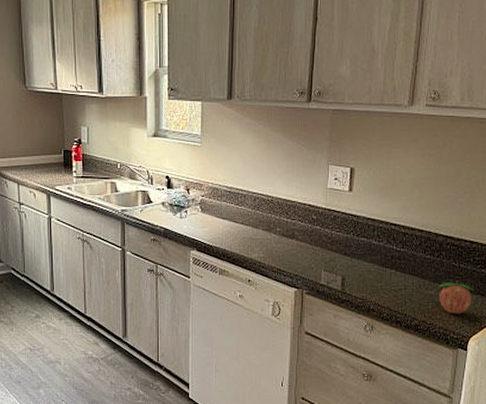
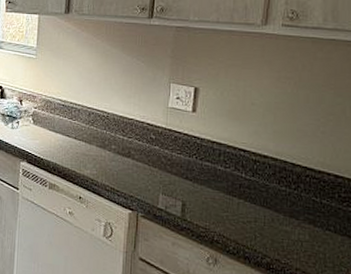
fruit: present [439,280,474,314] -> none [296,217,339,256]

